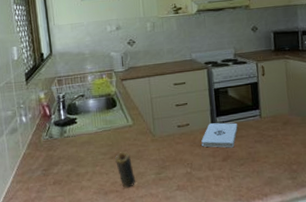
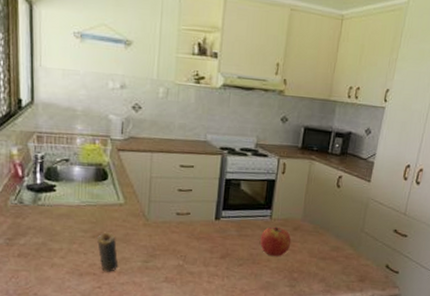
notepad: present [201,122,238,148] -> none [200,216,245,246]
apple: none [255,124,284,153] -> present [260,227,292,257]

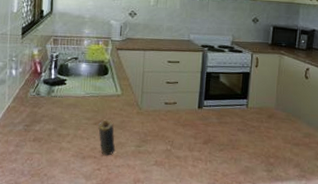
apple: present [260,227,292,257] -> none [238,115,267,143]

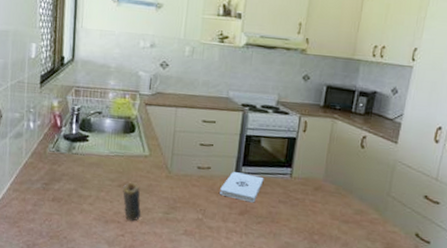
notepad: none [185,105,224,133] -> present [220,172,264,203]

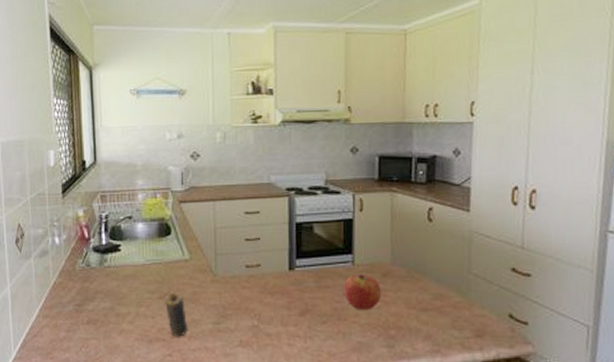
notepad: present [220,172,264,203] -> none [274,267,323,300]
apple: none [280,185,312,217] -> present [344,274,382,311]

